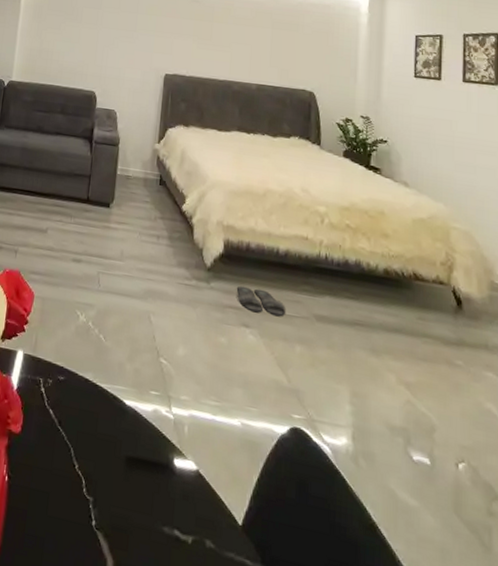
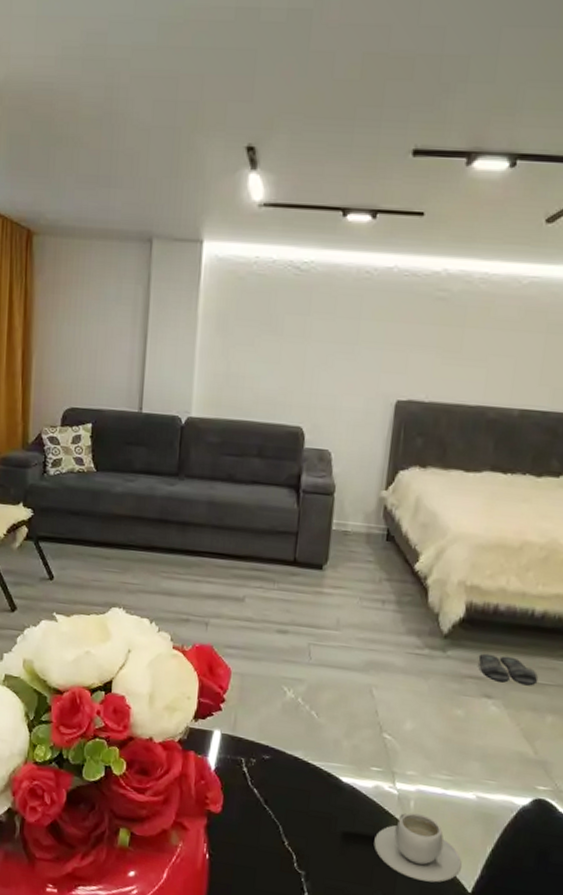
teacup: none [153,438,232,514] -> present [374,813,462,883]

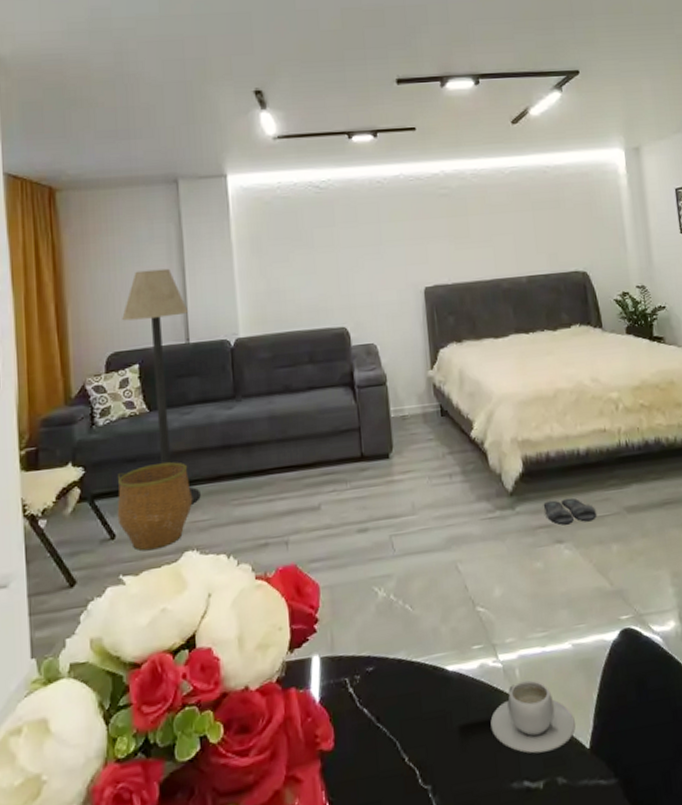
basket: none [57,521,126,599] -> present [117,462,193,551]
floor lamp: none [78,330,145,567] -> present [122,268,201,513]

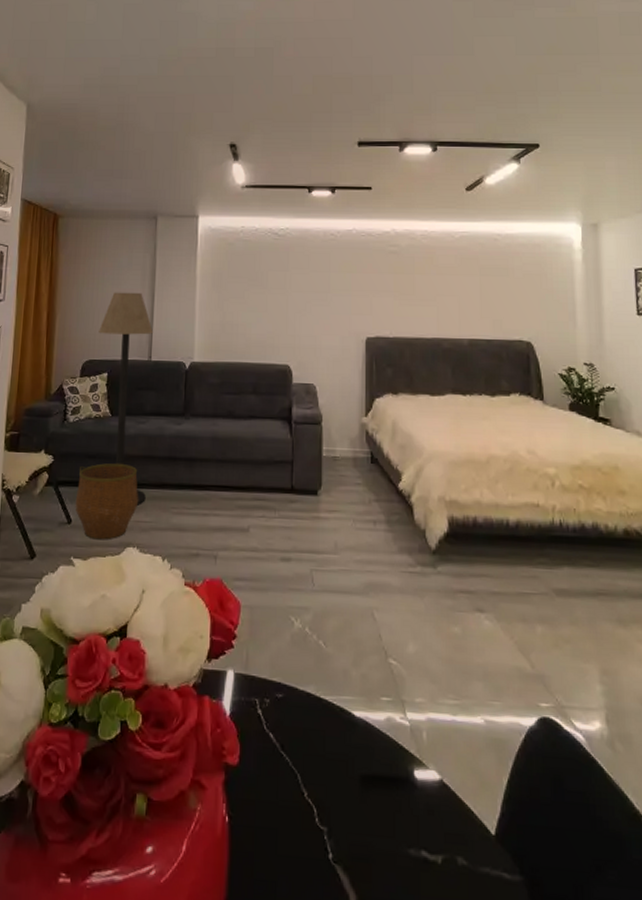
teacup: present [490,680,576,754] -> none [393,745,481,827]
slippers: present [544,498,596,525] -> none [466,566,522,596]

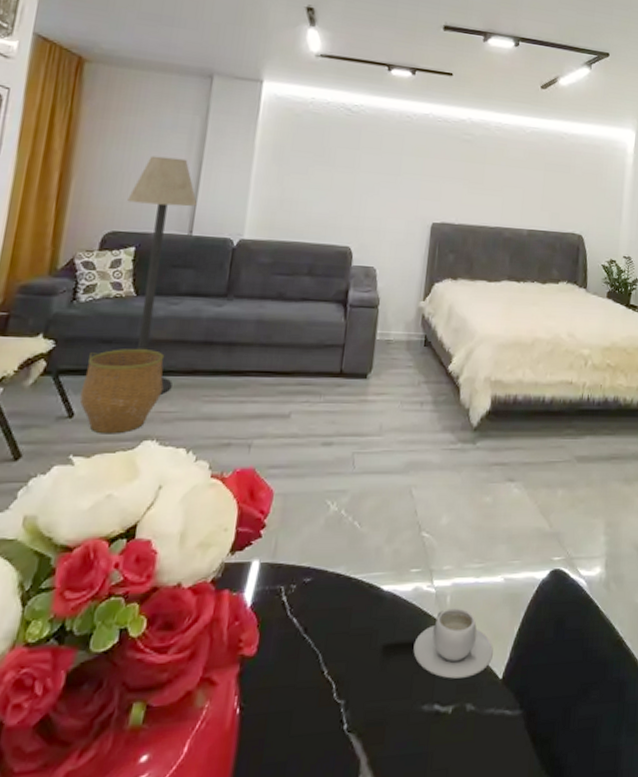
teacup: none [393,745,481,827] -> present [413,608,493,679]

